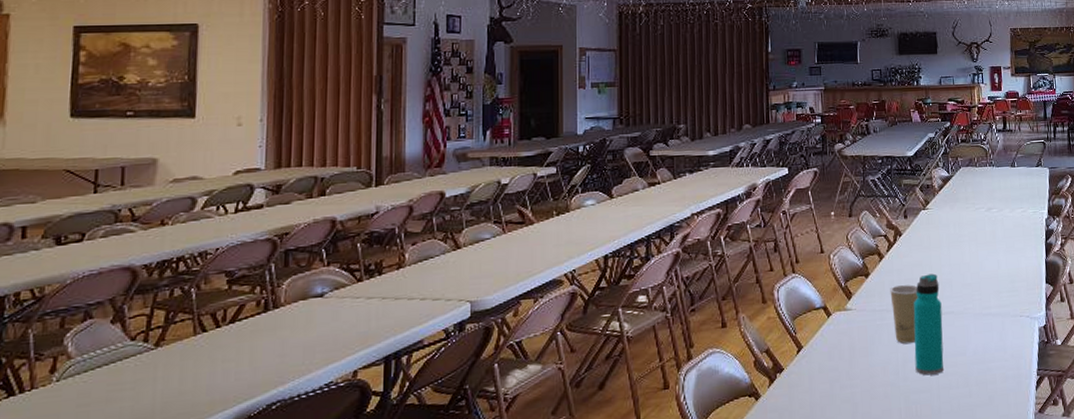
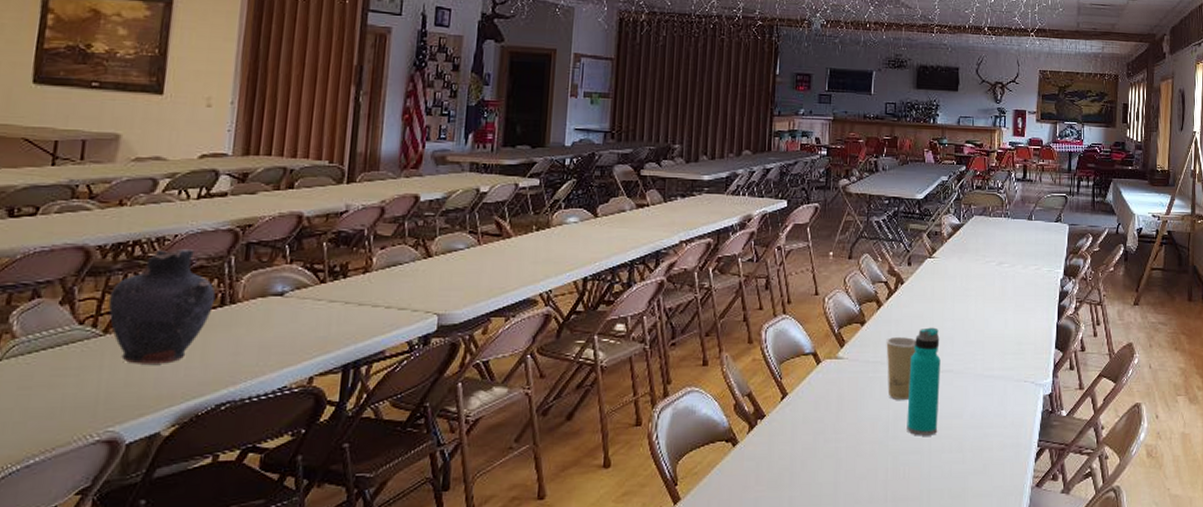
vase: none [157,261,259,374] -> present [108,249,216,364]

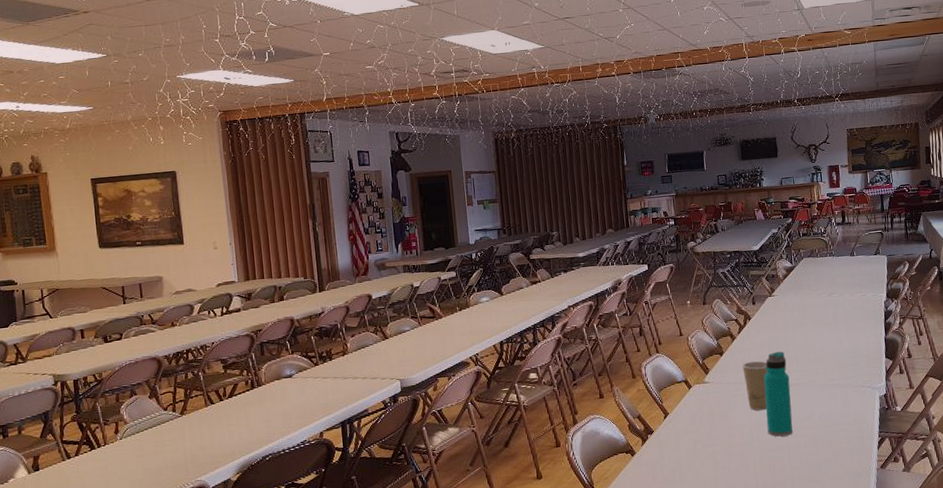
vase: present [108,249,216,364] -> none [179,351,248,434]

